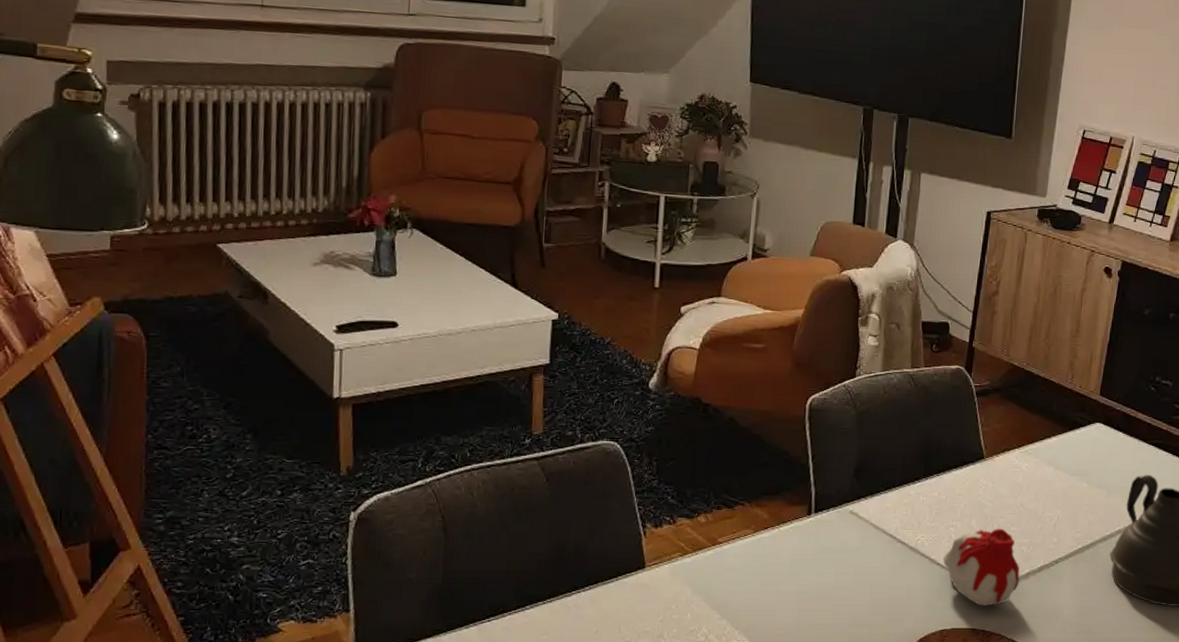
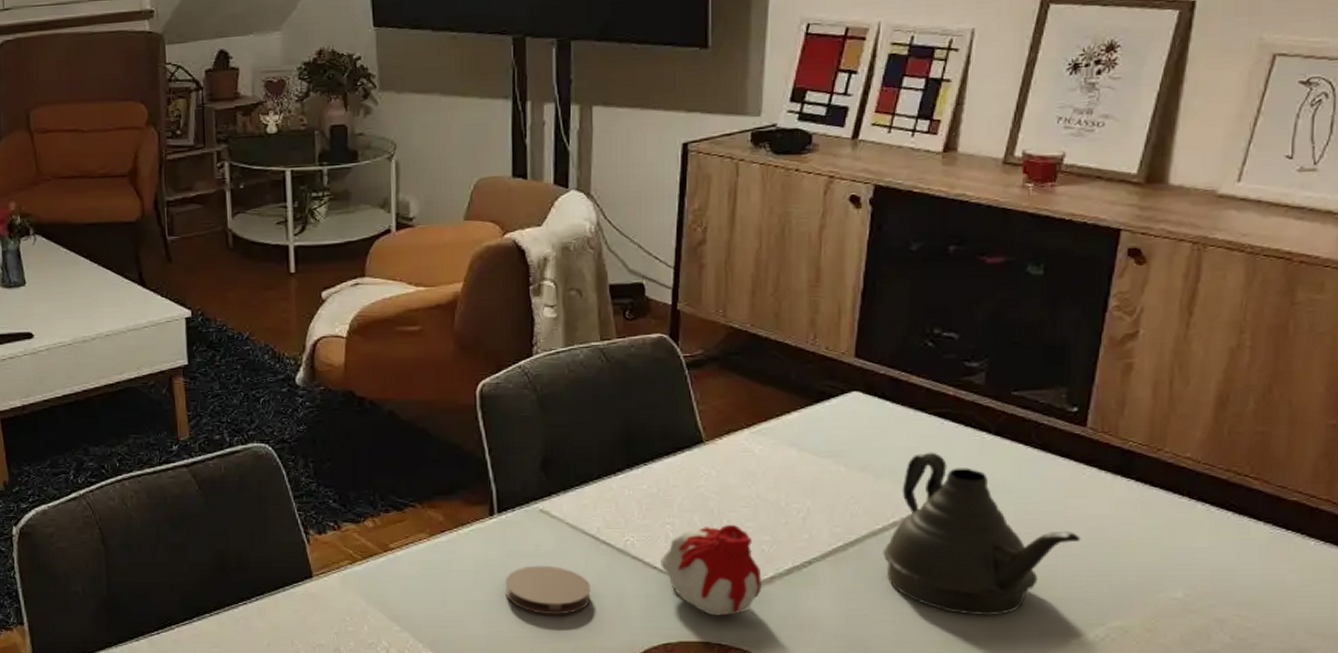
coaster: none [814,560,886,605] -> present [505,565,591,615]

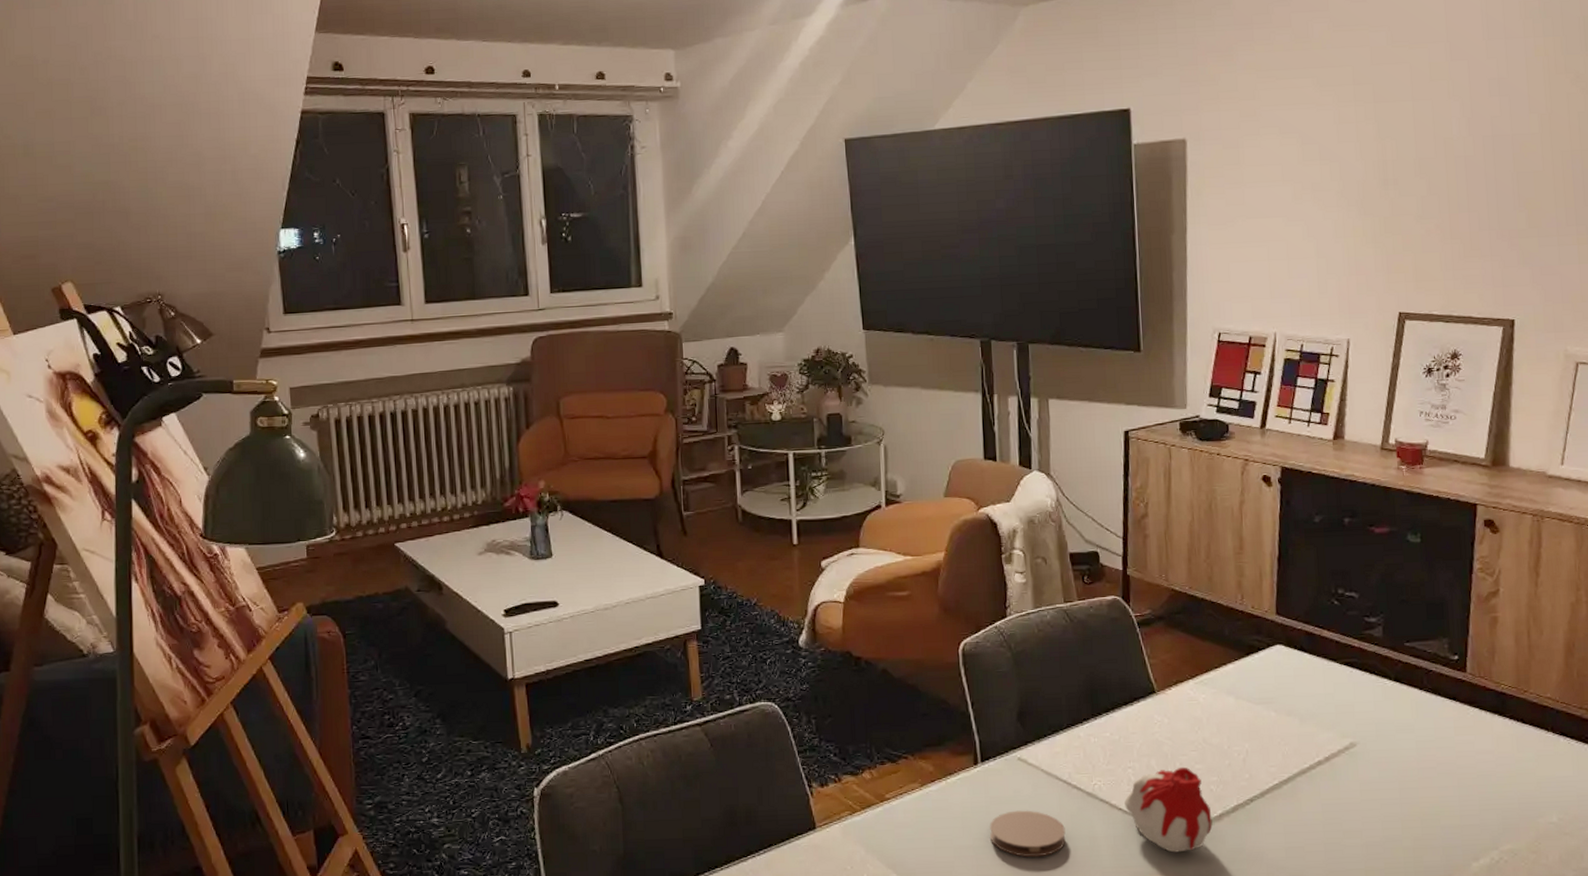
teapot: present [883,452,1081,615] -> none [1312,697,1472,844]

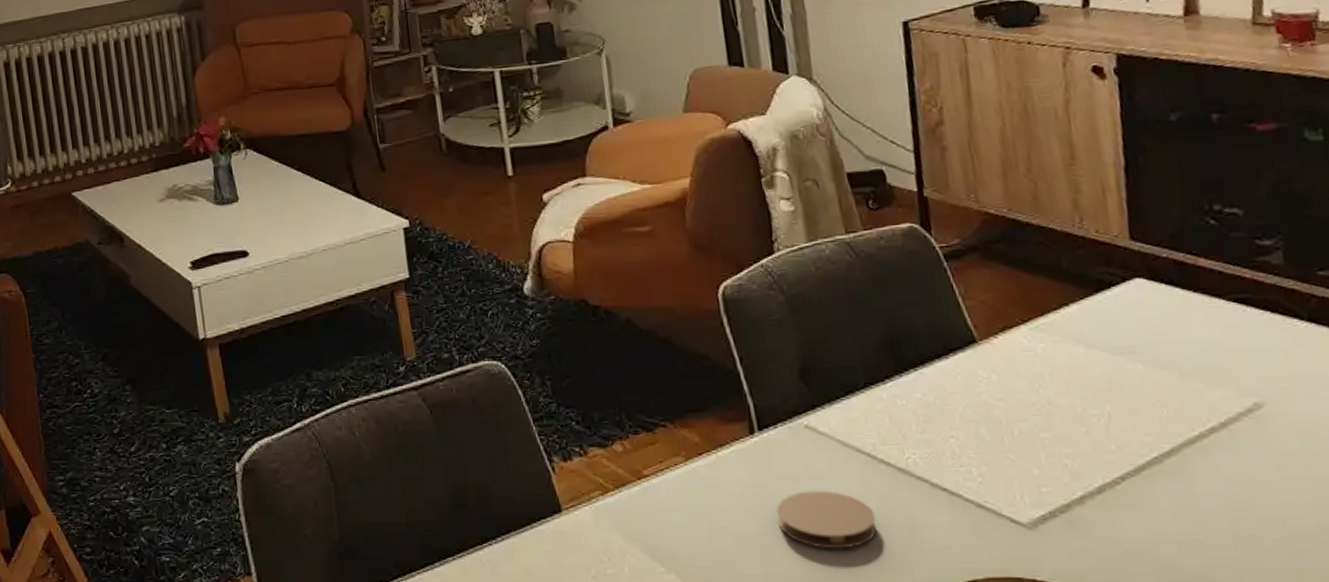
candle: present [1124,766,1213,853] -> none [949,435,1073,546]

